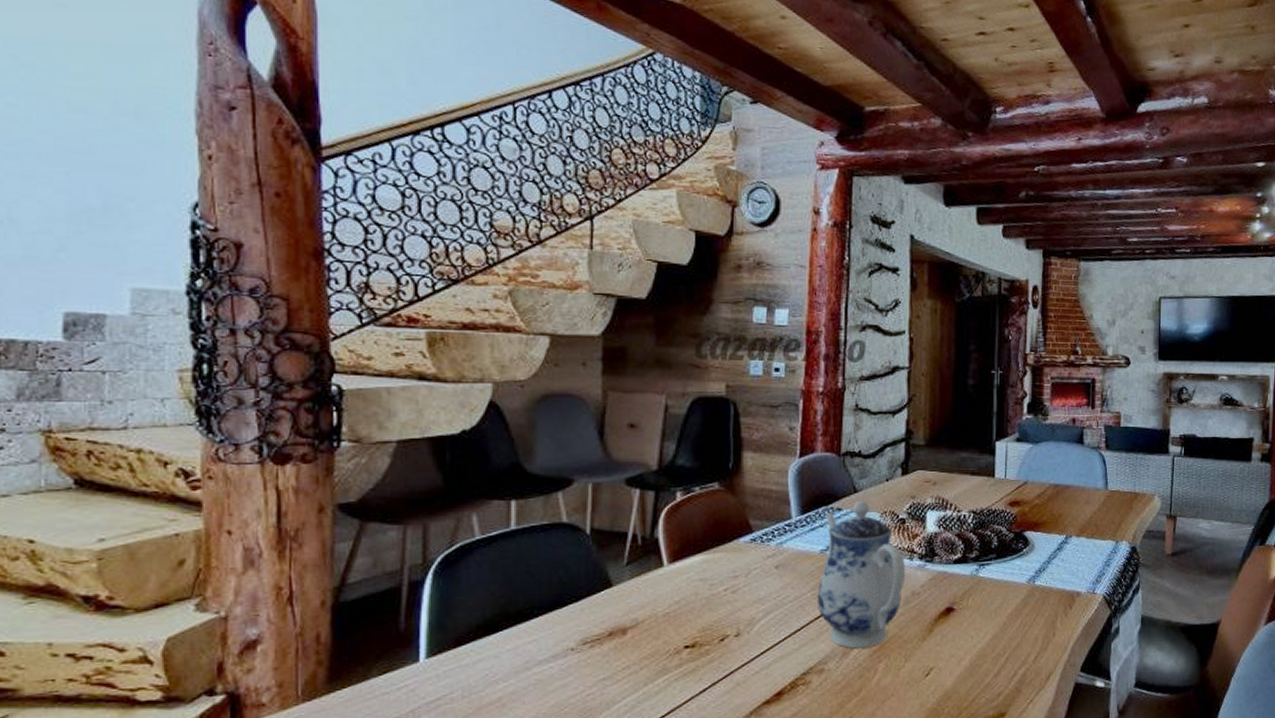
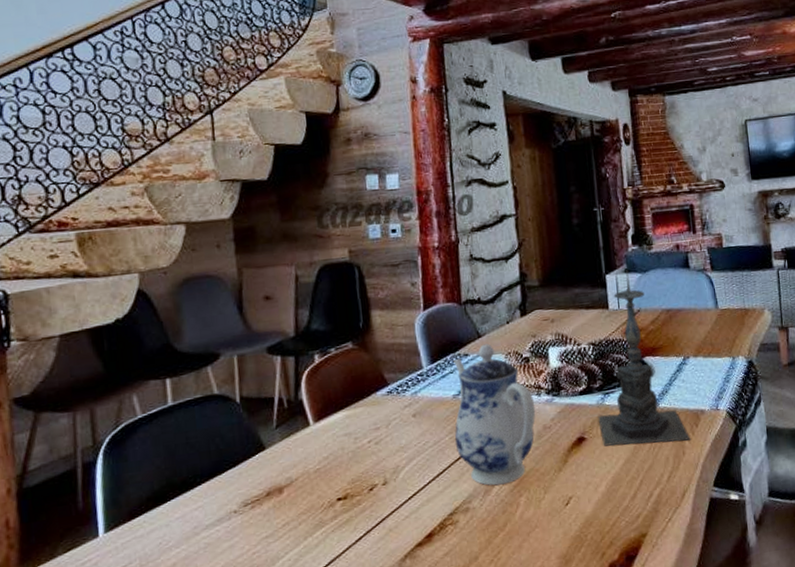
candle holder: none [970,439,1063,622] -> present [598,270,691,447]

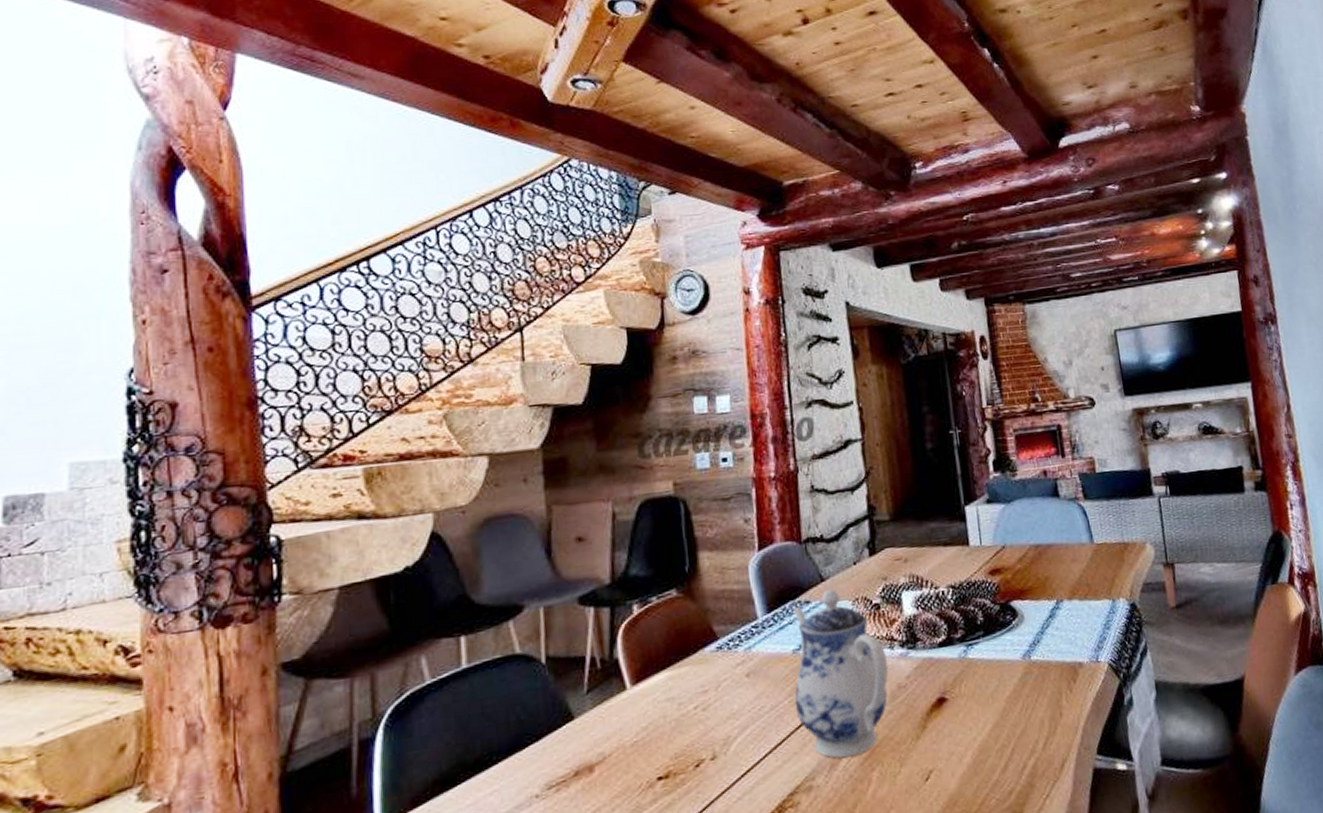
candle holder: present [598,270,691,447] -> none [960,500,1069,708]

